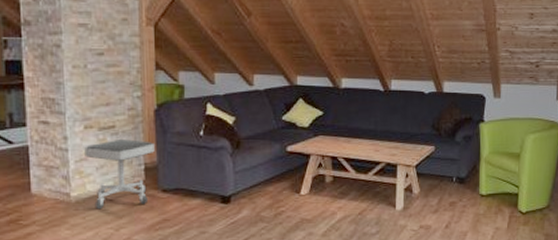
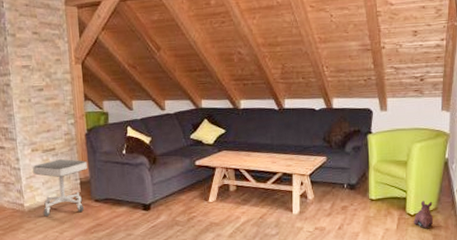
plush toy: none [525,197,546,228] -> present [413,200,434,229]

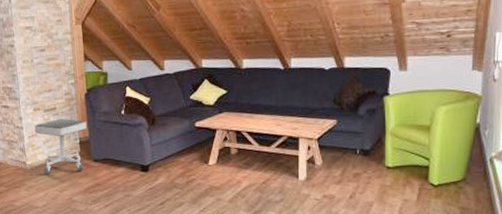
plush toy: present [413,200,434,229] -> none [437,169,462,201]

